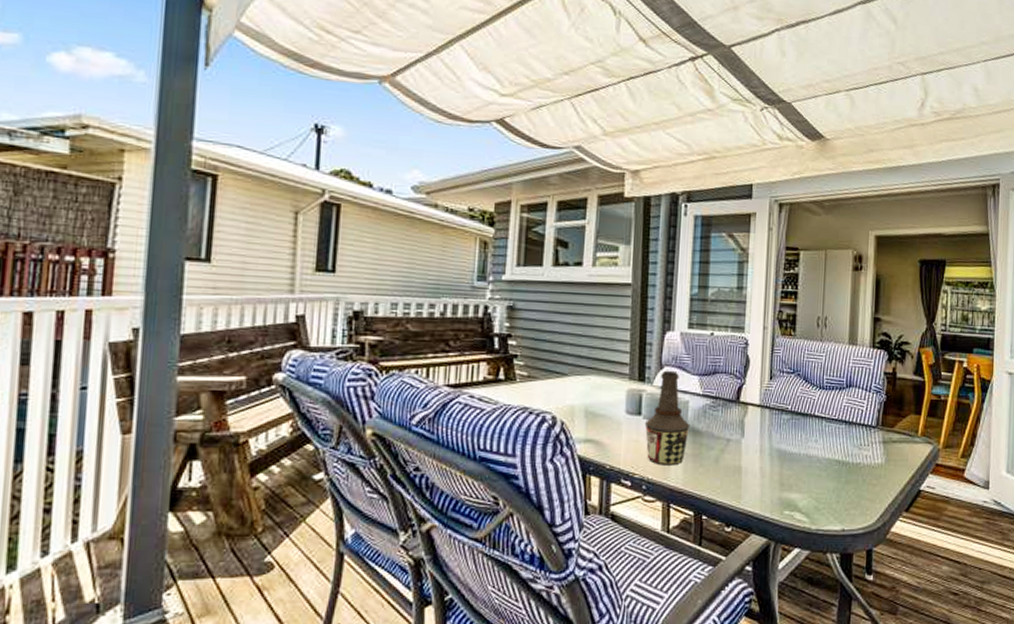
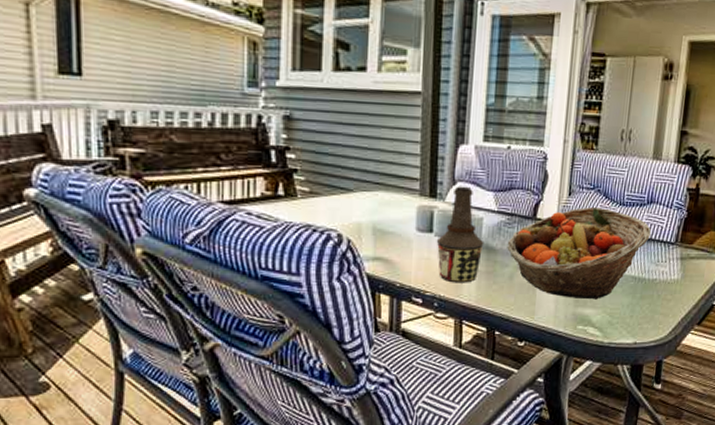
fruit basket: none [712,390,852,484] -> present [507,206,651,300]

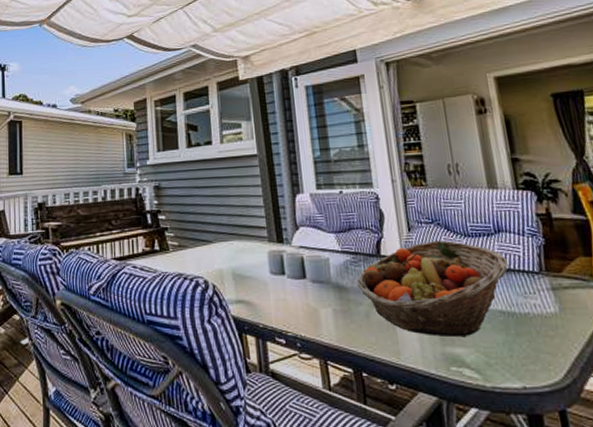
bottle: present [436,186,484,283] -> none [289,230,335,323]

